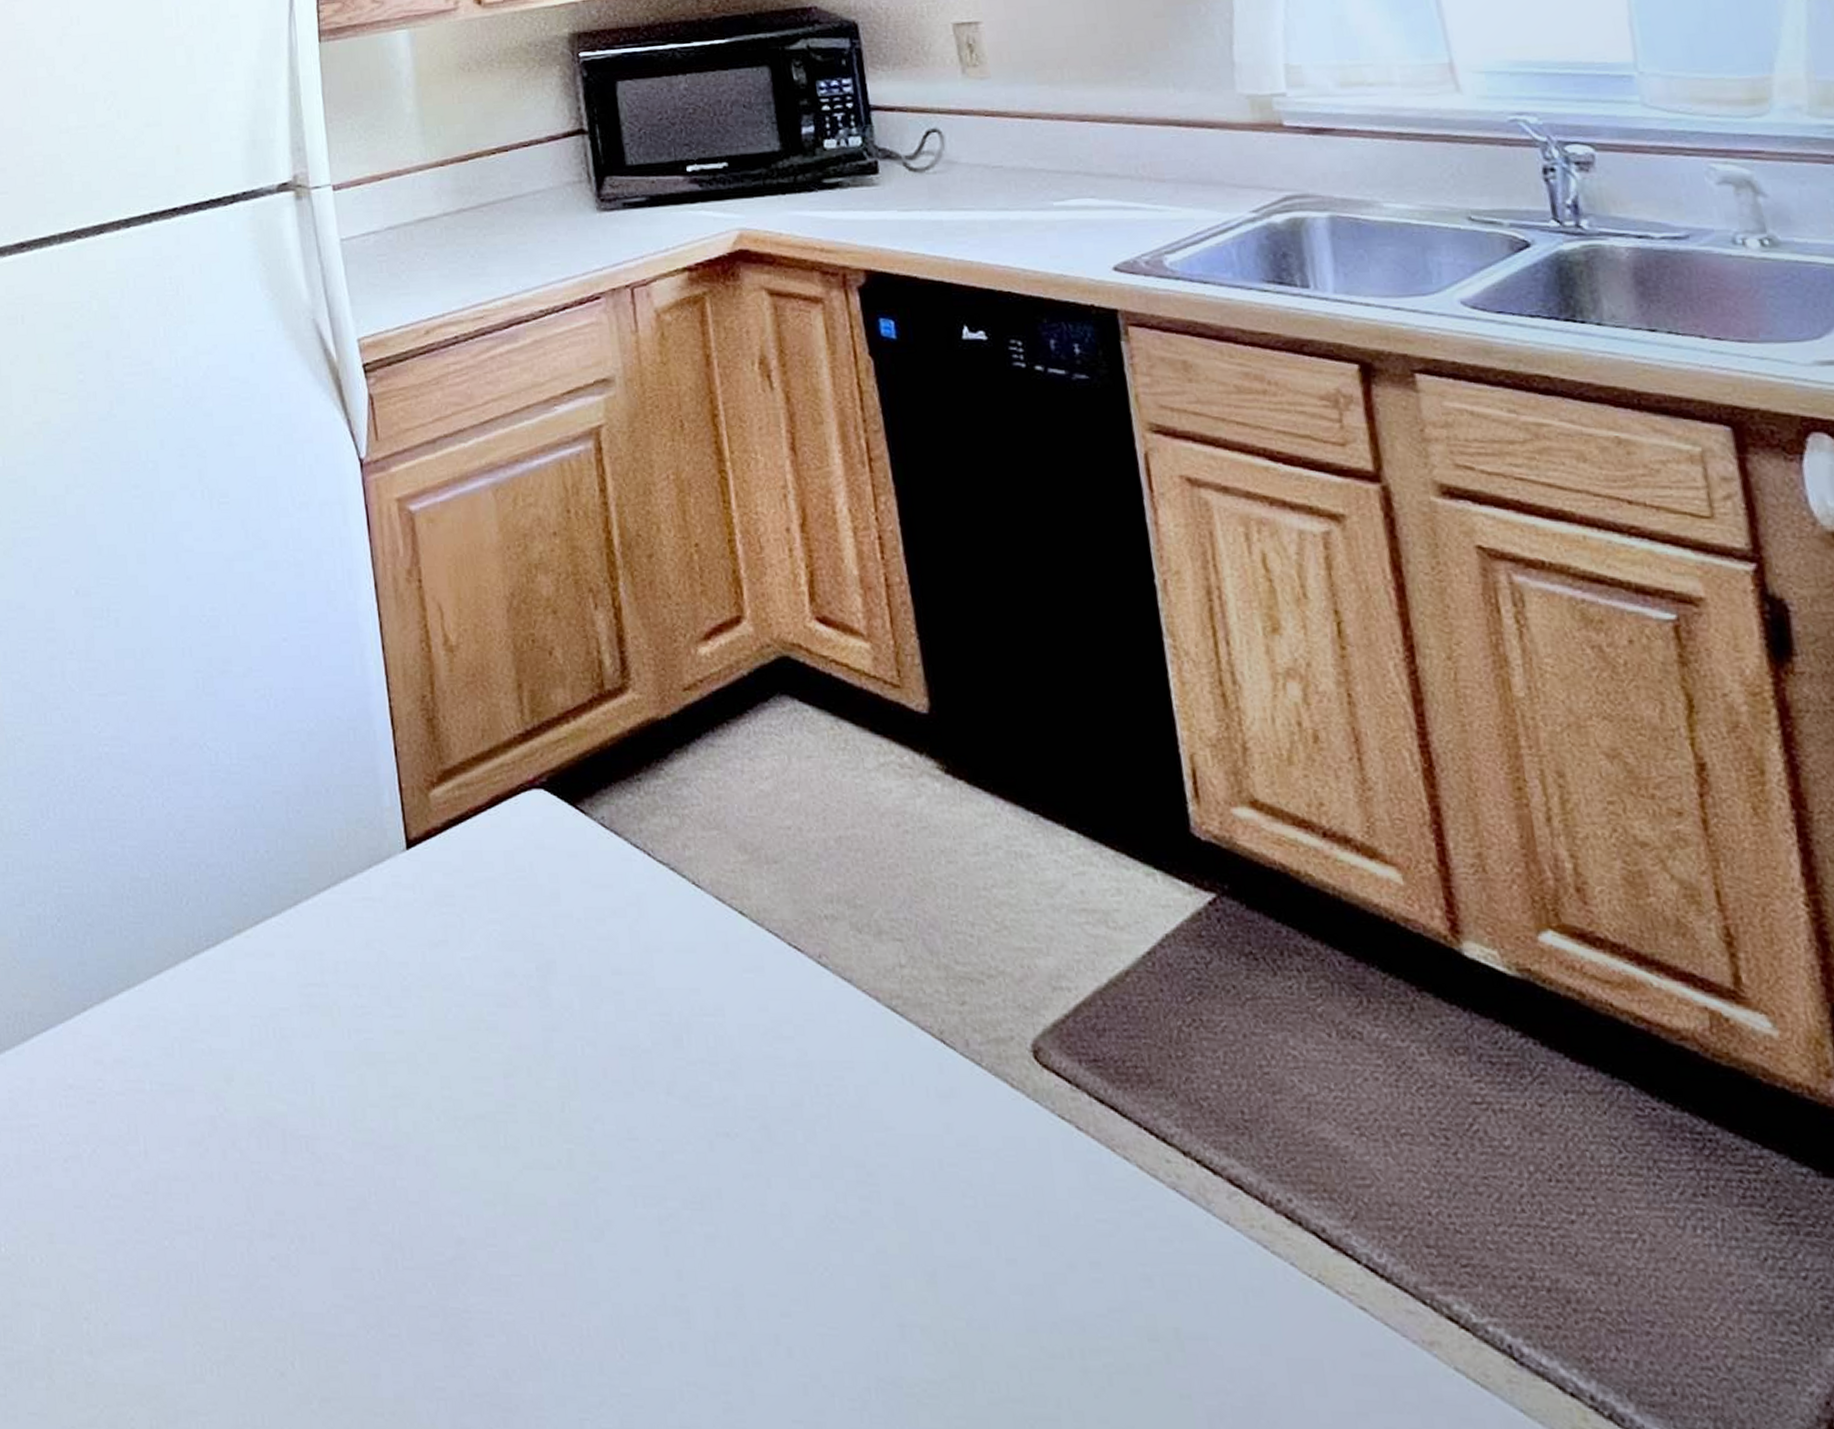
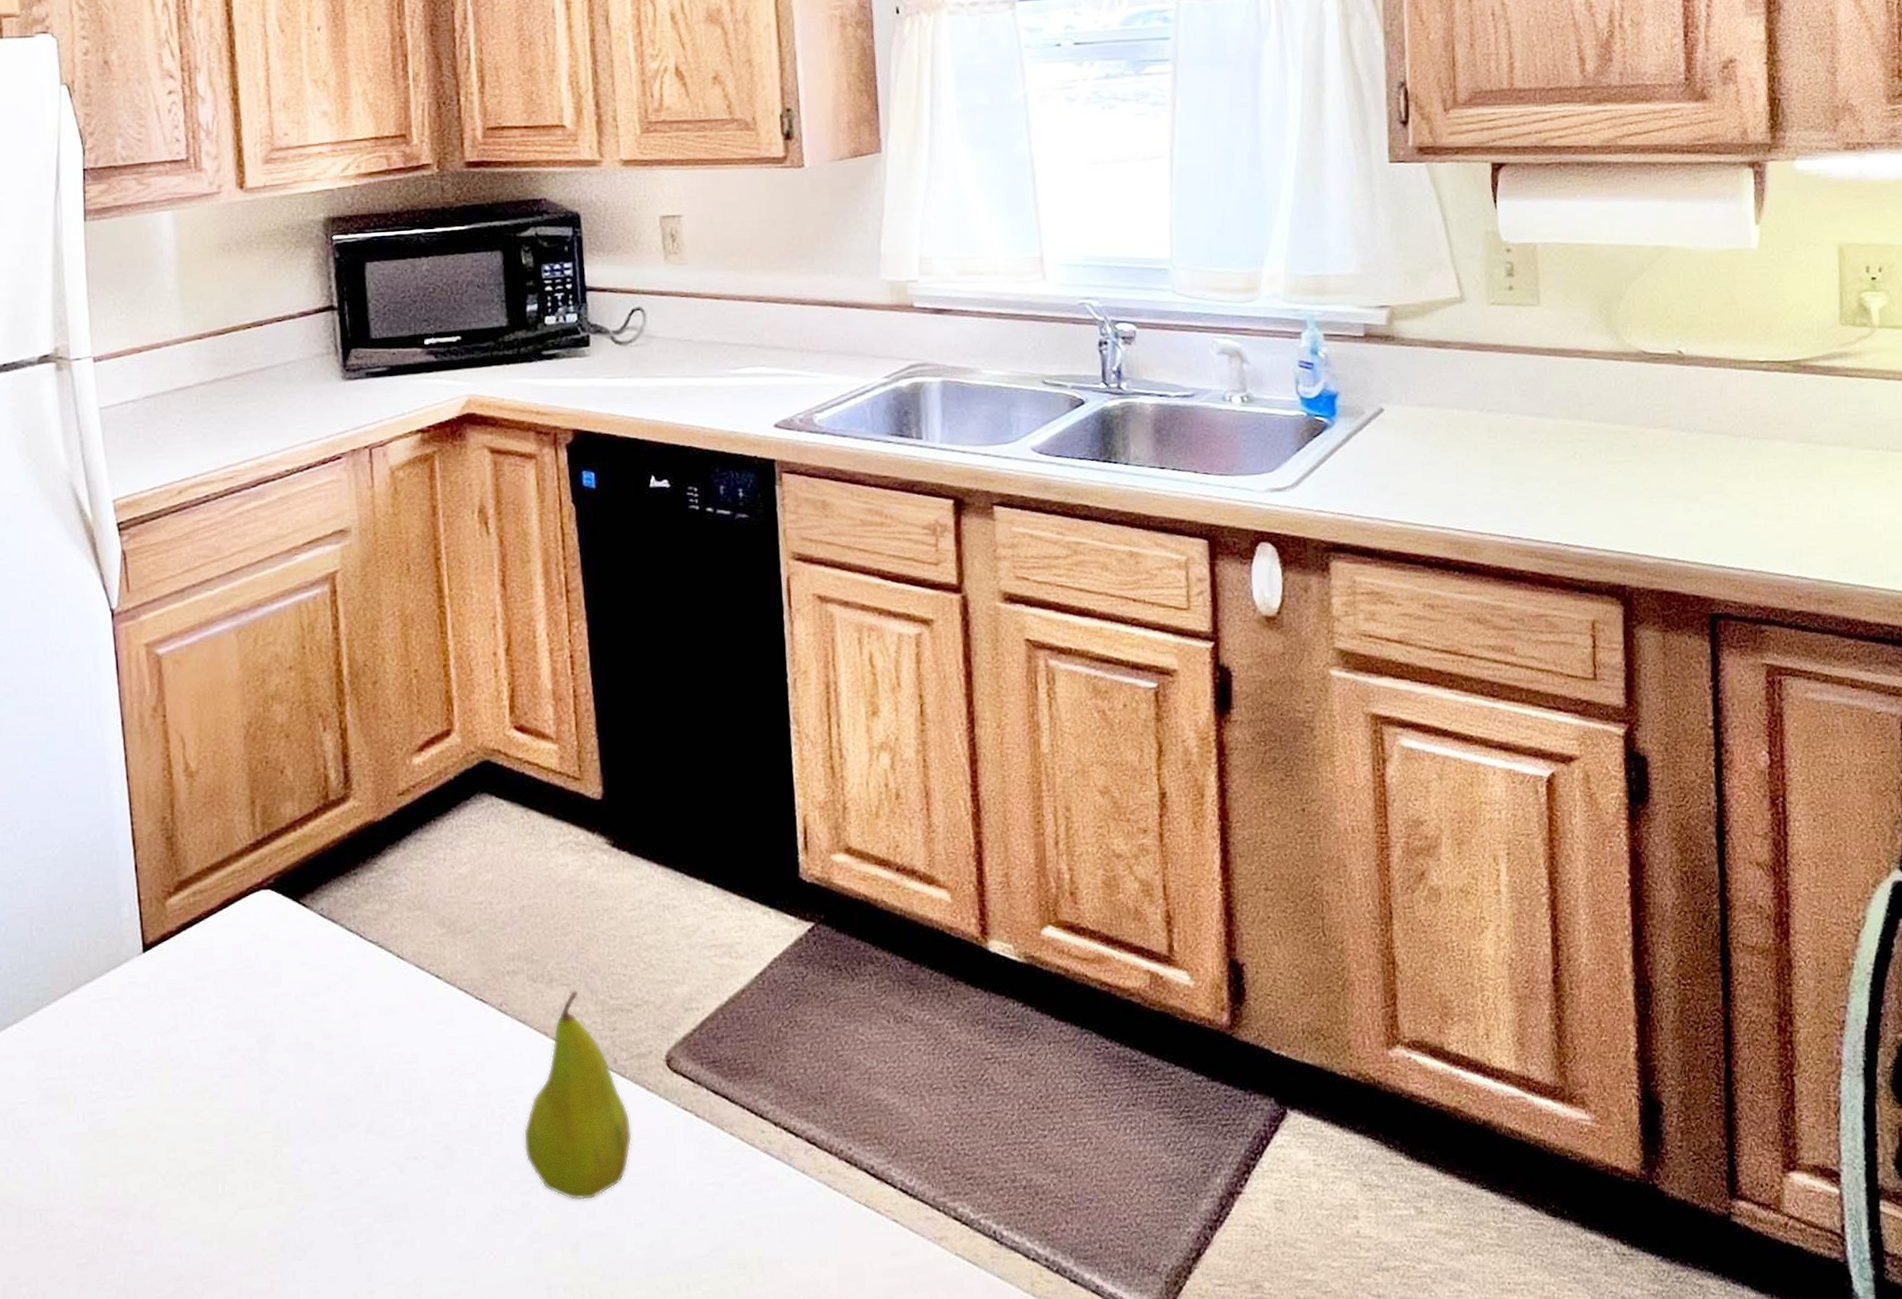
fruit: none [857,948,996,1219] -> present [523,990,632,1201]

